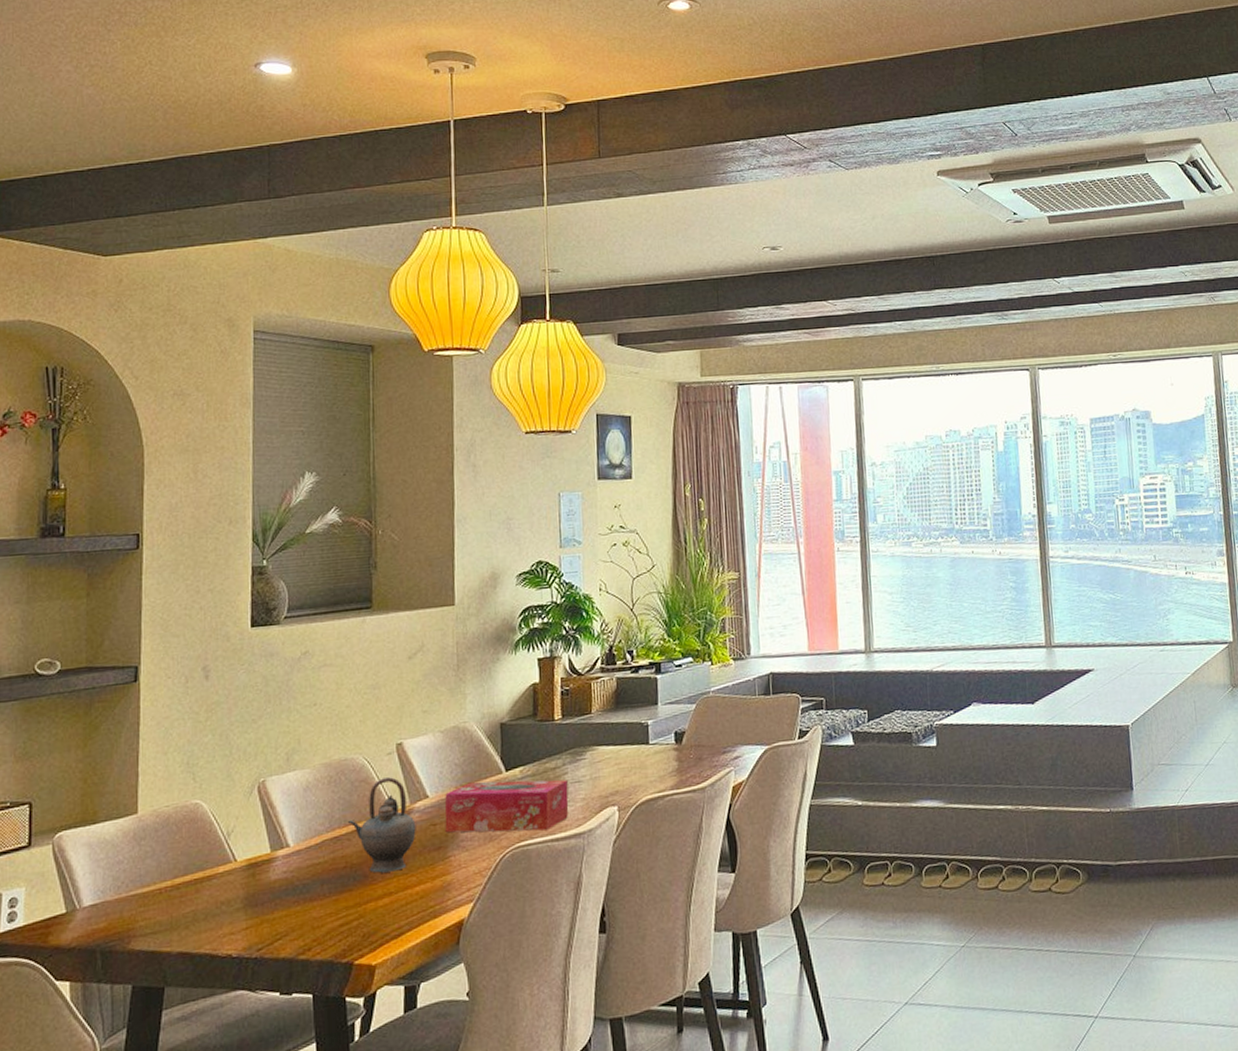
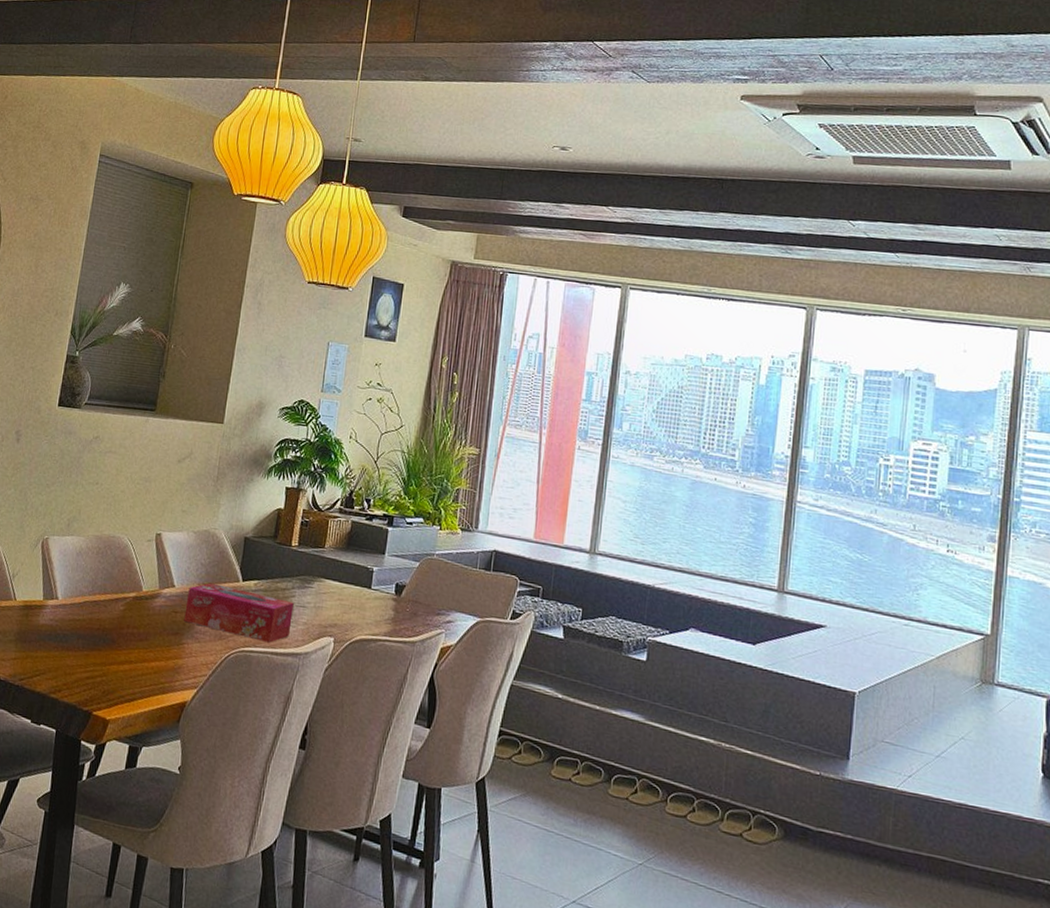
teapot: present [348,777,416,873] -> none [107,560,161,644]

